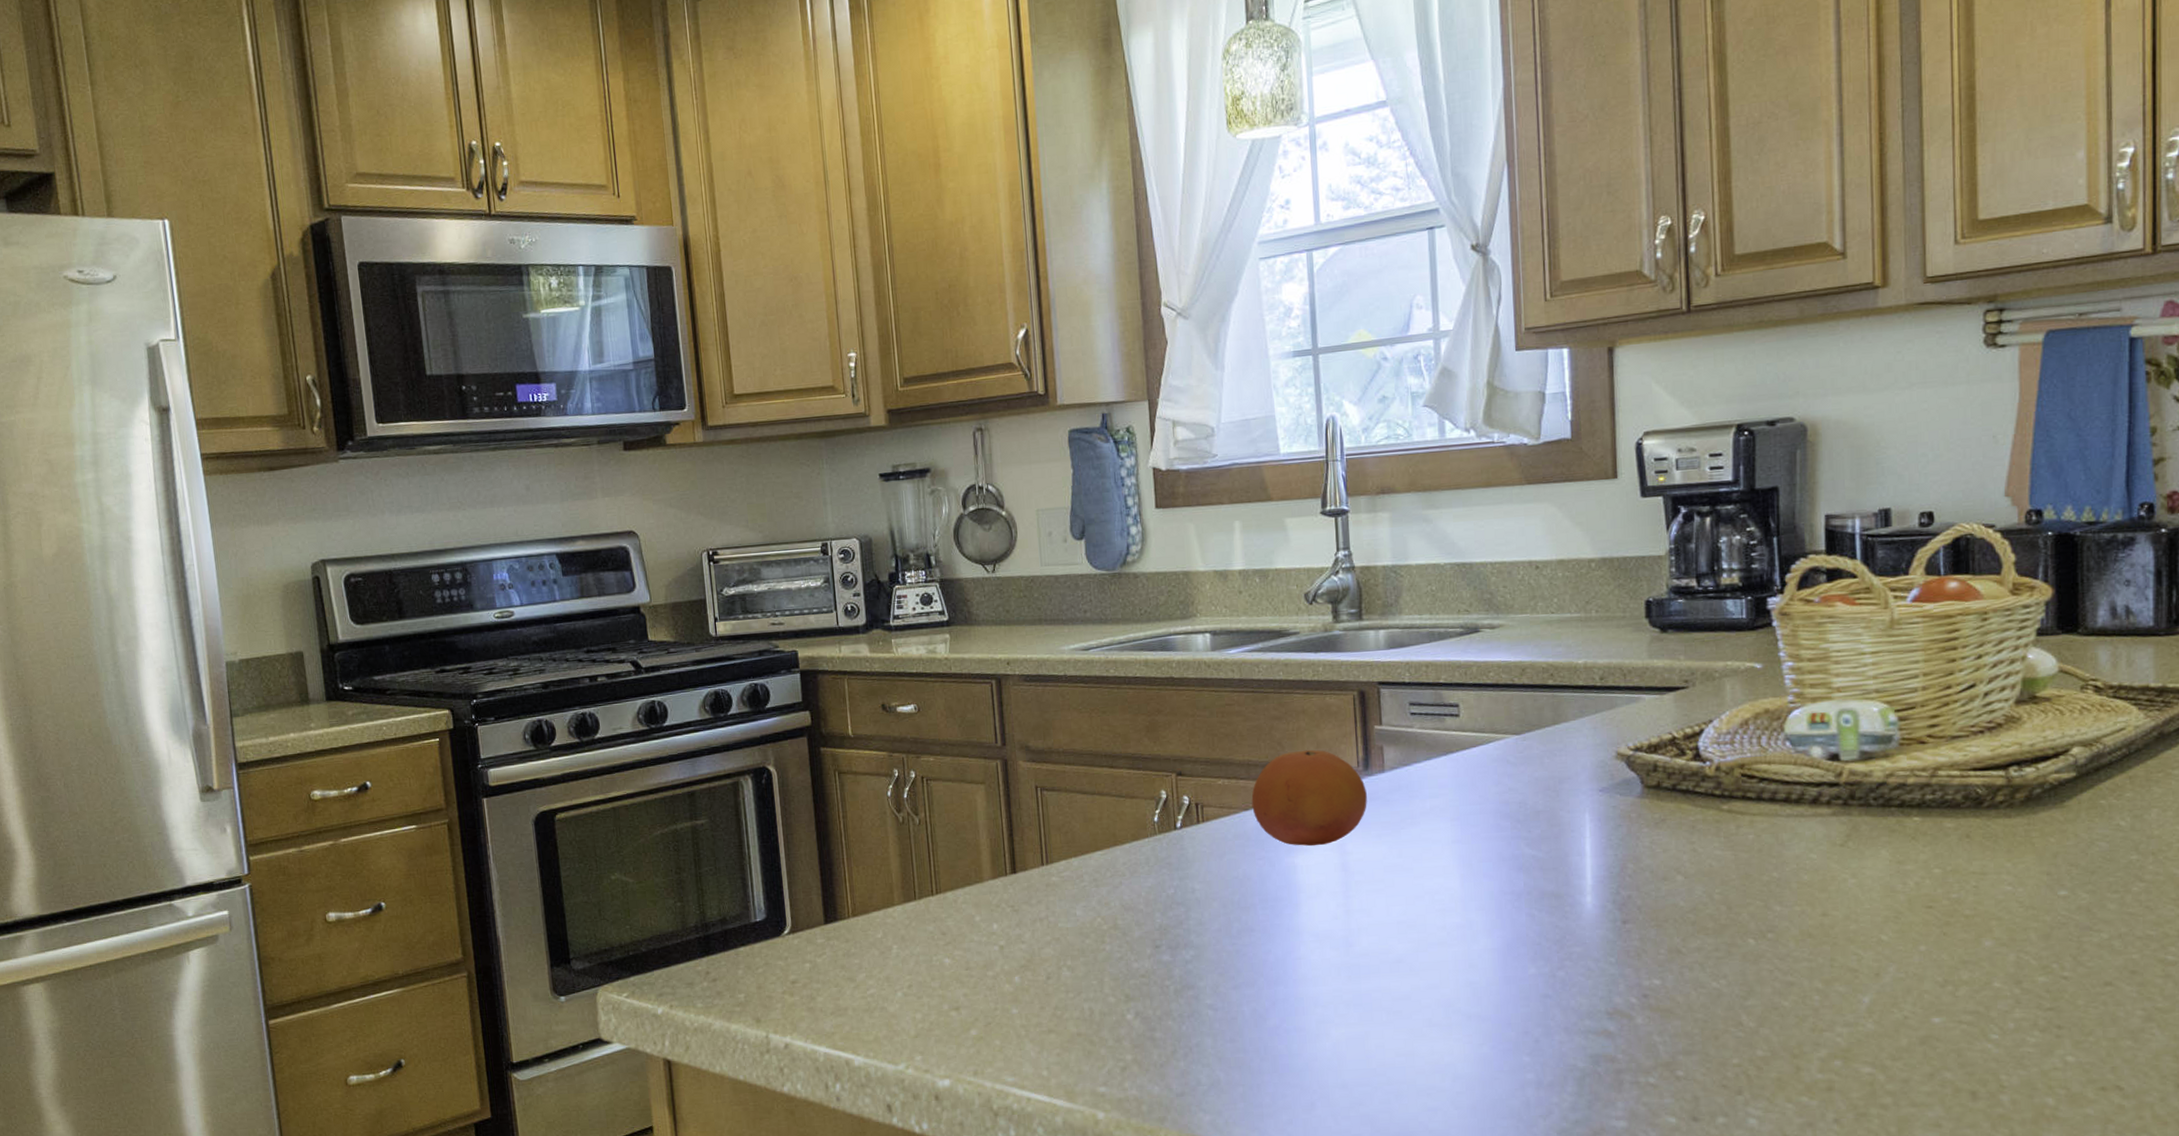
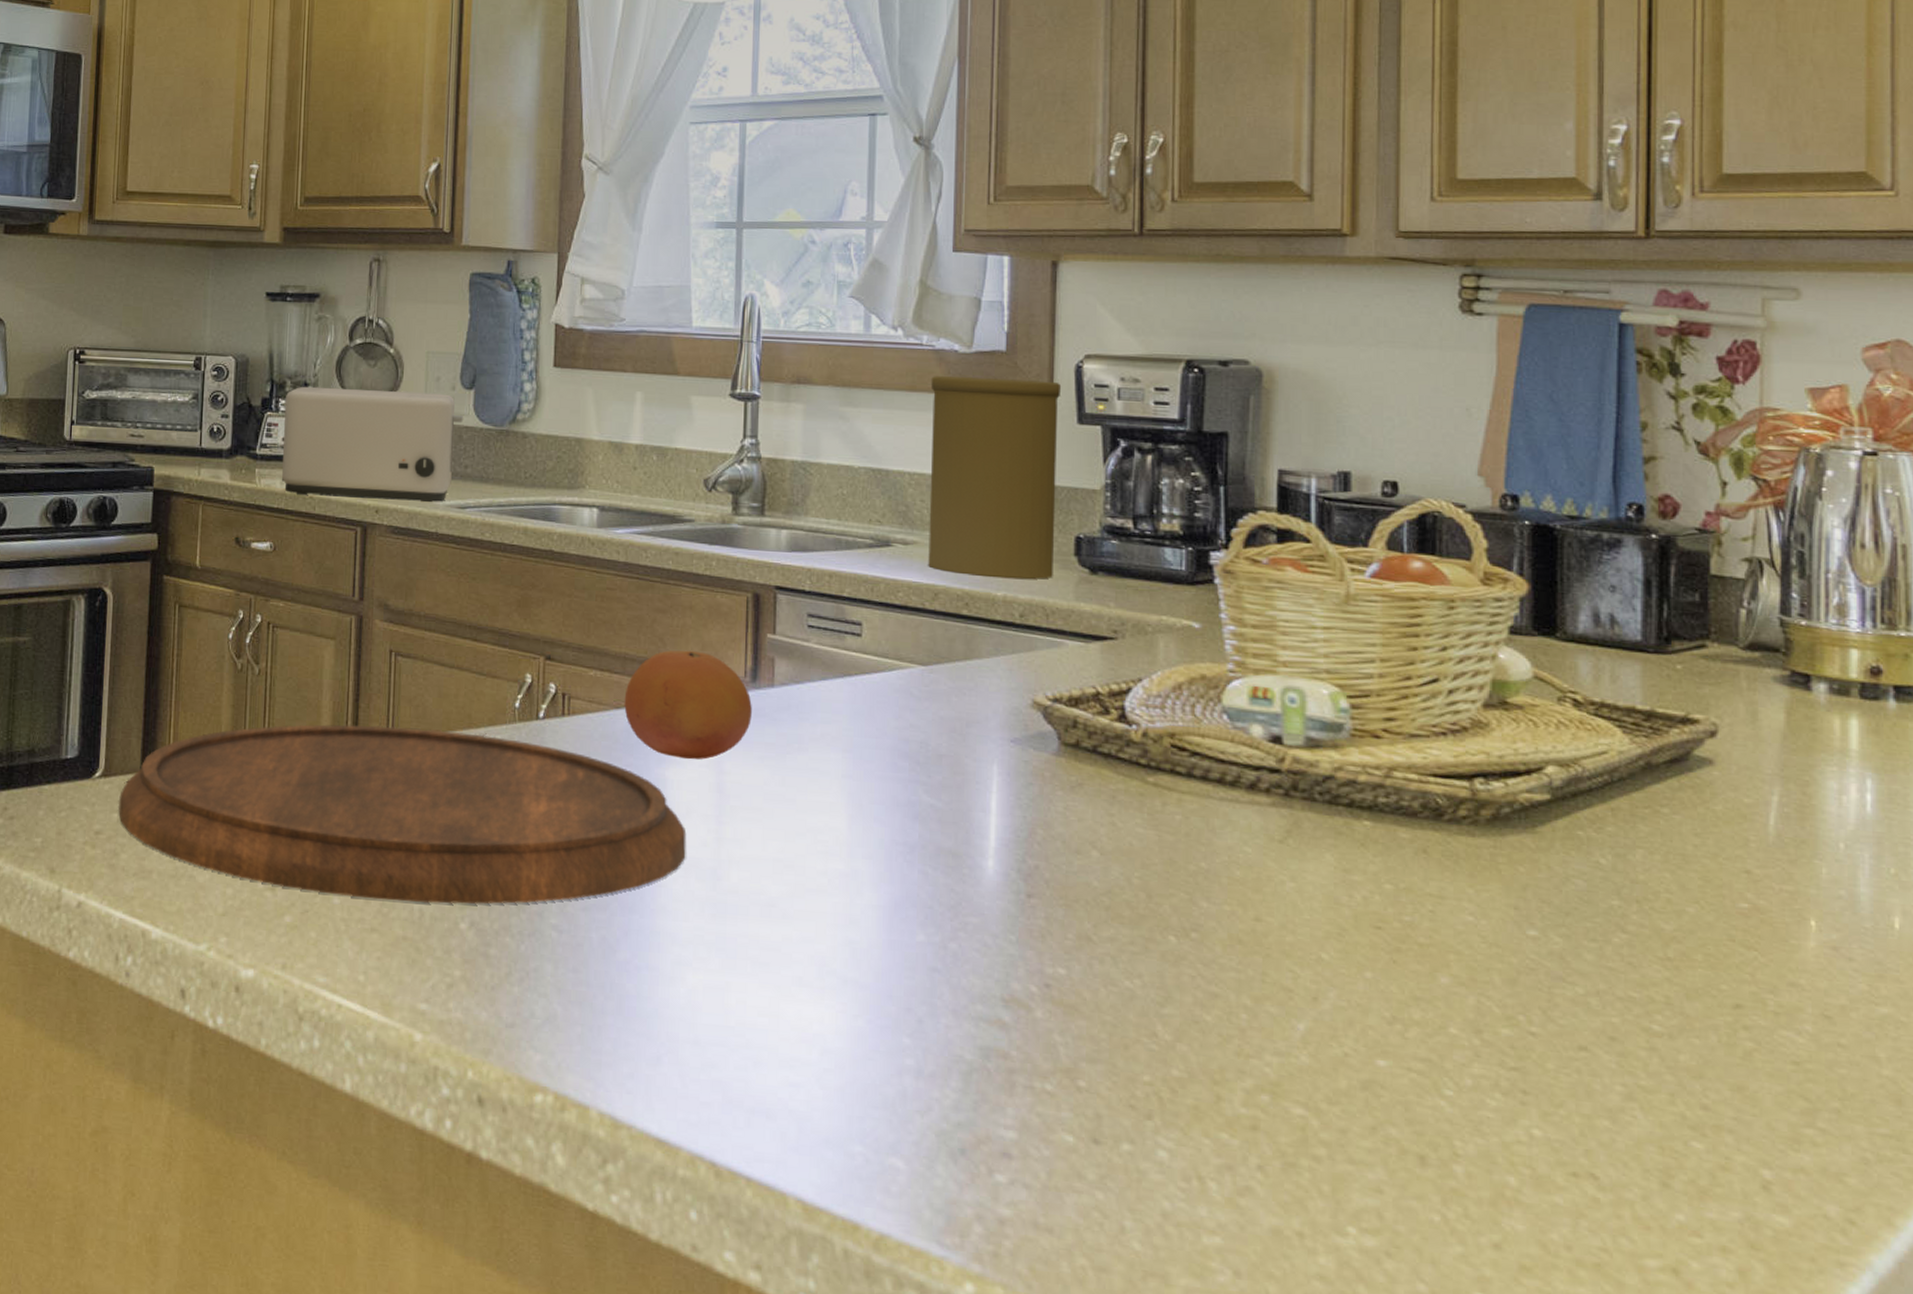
cutting board: none [808,850,1320,1006] -> present [117,724,687,904]
toaster: none [911,547,1077,658] -> present [282,386,463,503]
canister: none [1504,461,1628,649] -> present [928,376,1062,579]

